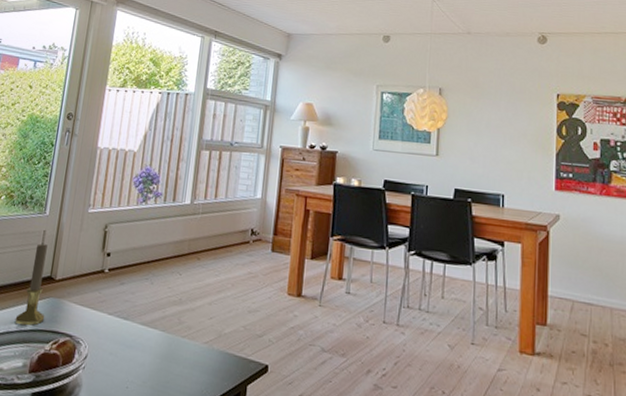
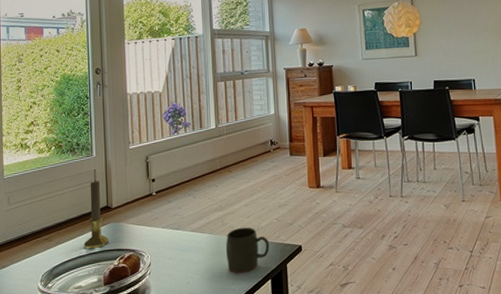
mug: none [176,329,231,387] -> present [225,227,270,273]

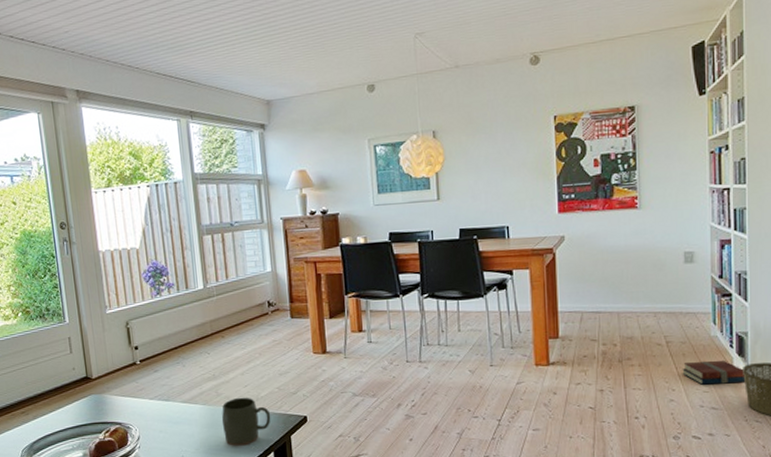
candle holder: present [84,180,109,249] -> none [64,348,92,423]

